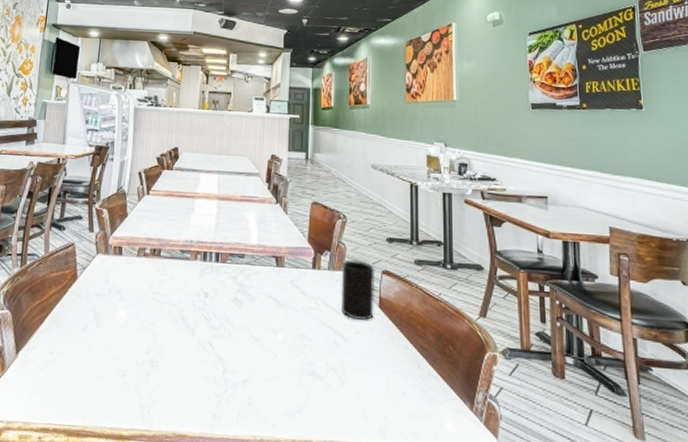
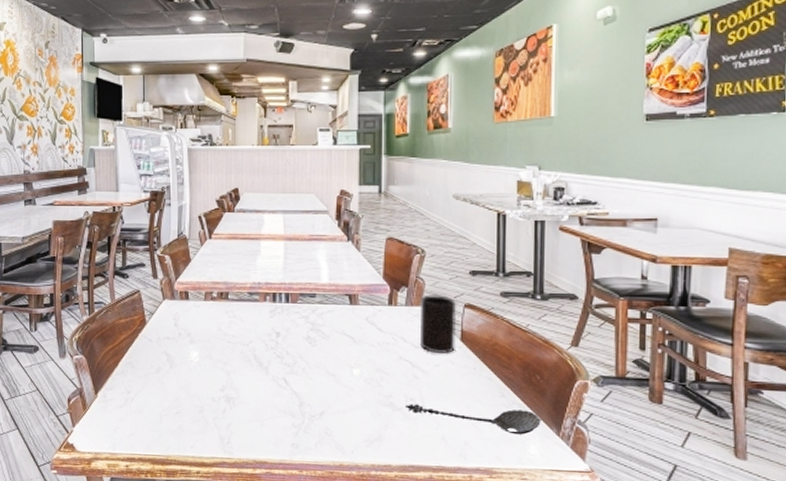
spoon: none [327,373,455,410] -> present [406,404,541,435]

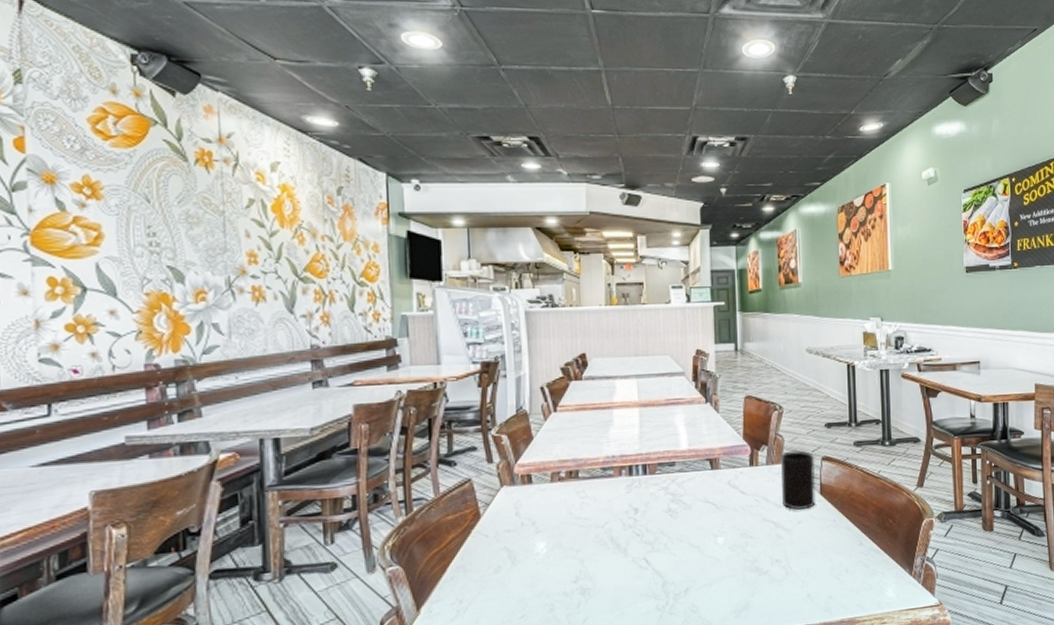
spoon: present [406,404,541,435] -> none [771,555,895,581]

